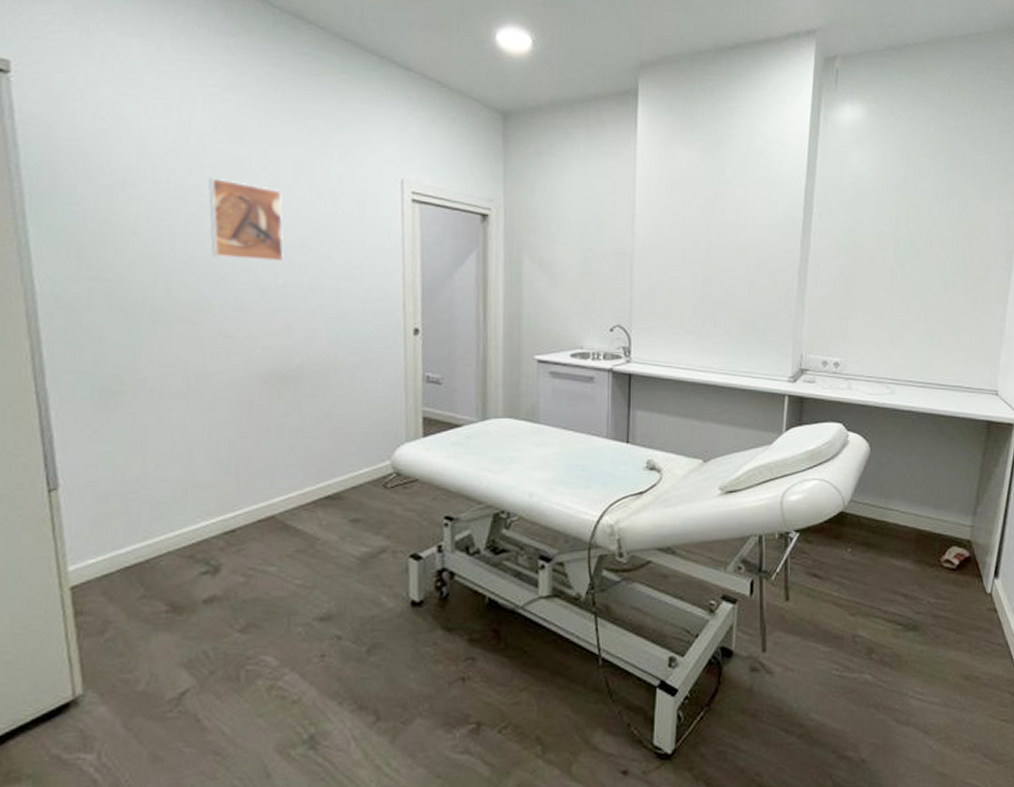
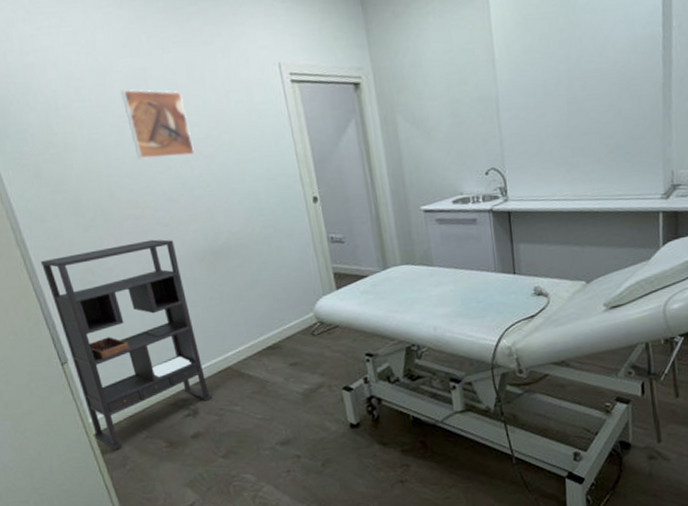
bookshelf: none [53,351,244,611] -> present [40,239,213,450]

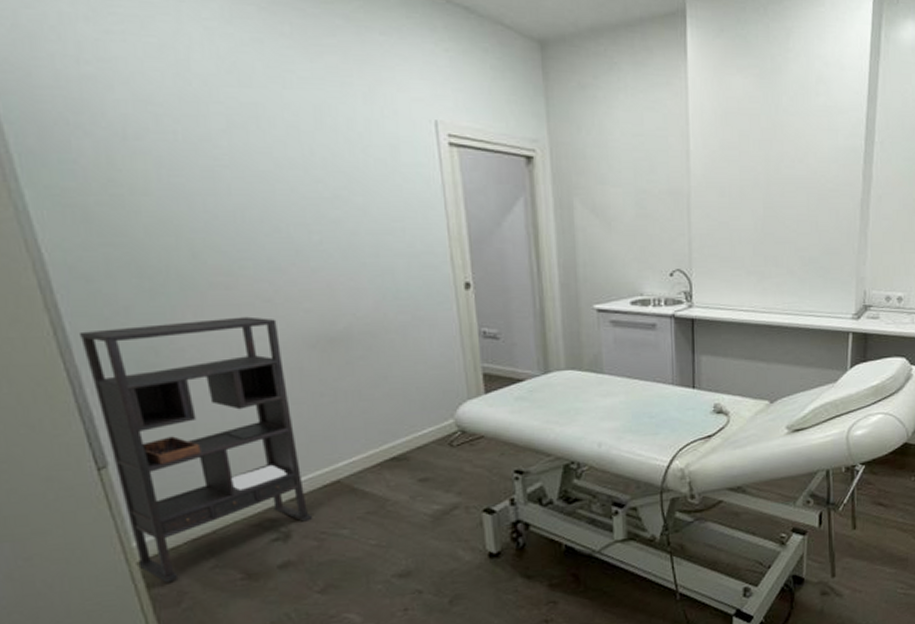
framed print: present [120,89,195,160] -> none [219,125,316,218]

